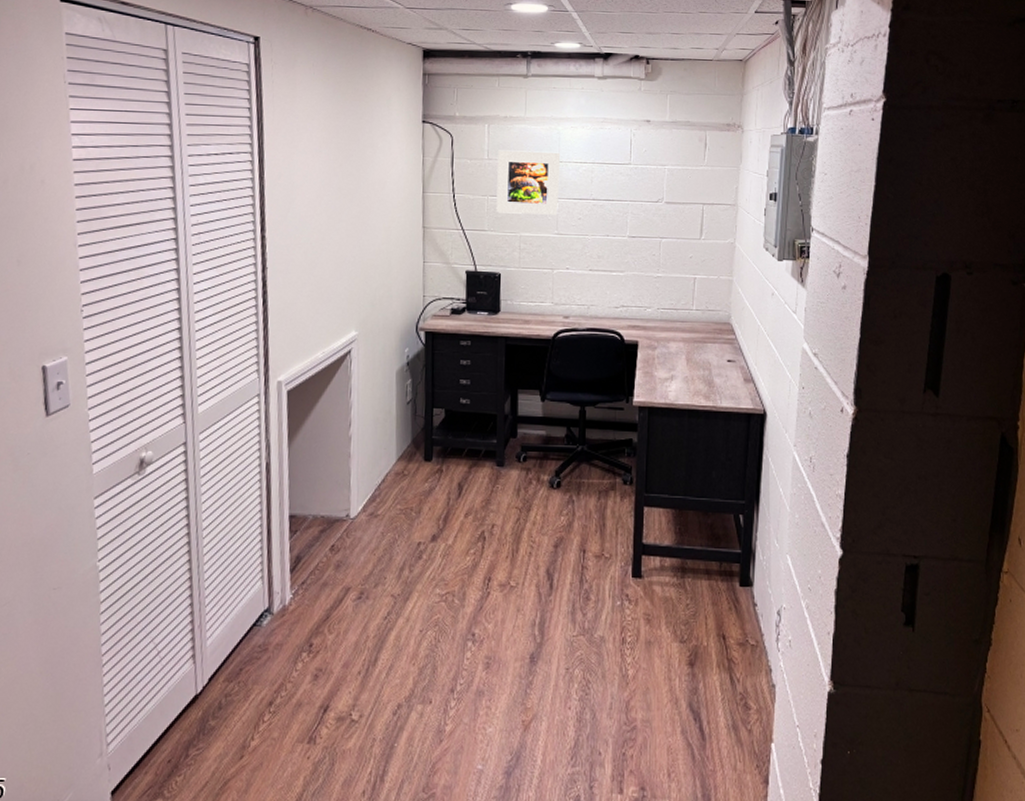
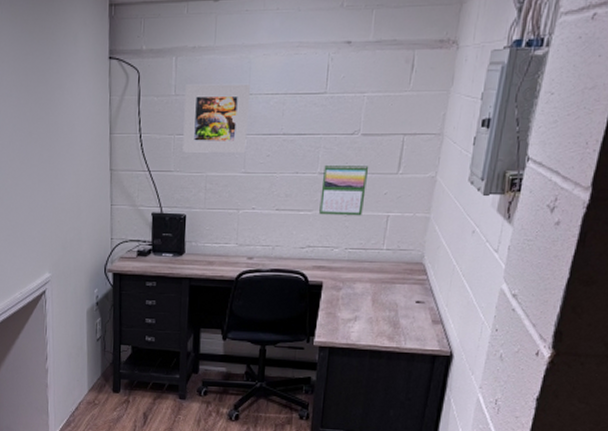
calendar: none [631,228,674,278] -> present [319,163,369,216]

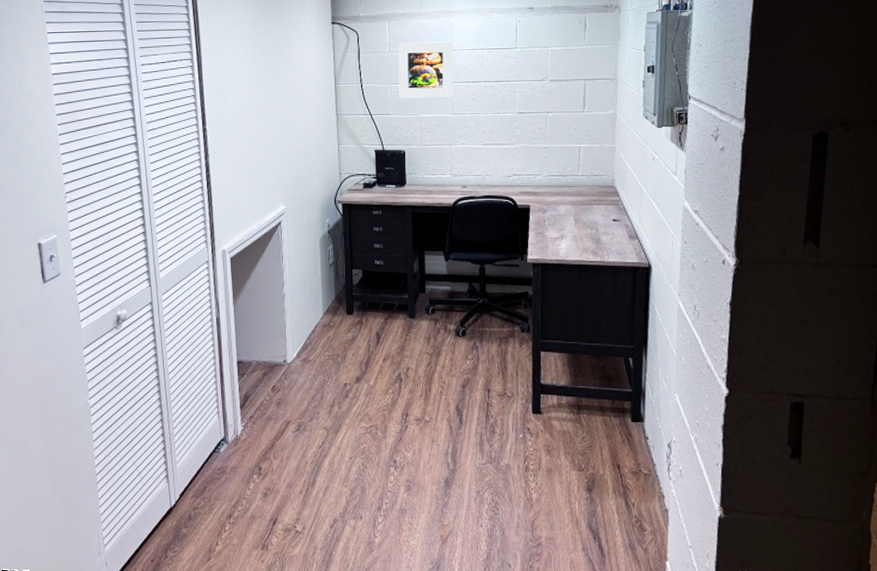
calendar: present [319,163,369,216] -> none [520,104,559,148]

